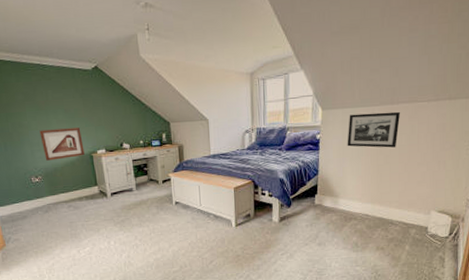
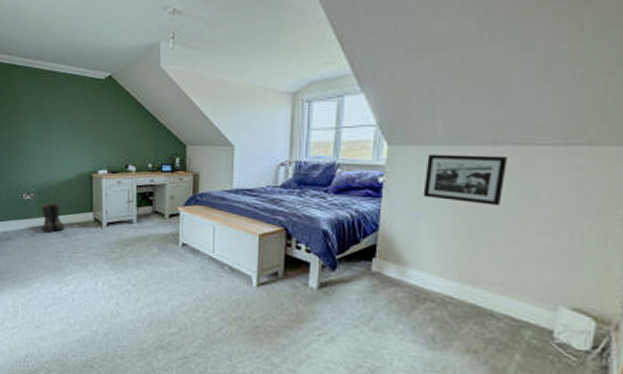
picture frame: present [39,127,85,161] -> none [39,142,84,177]
boots: none [50,182,75,208] -> present [41,203,65,233]

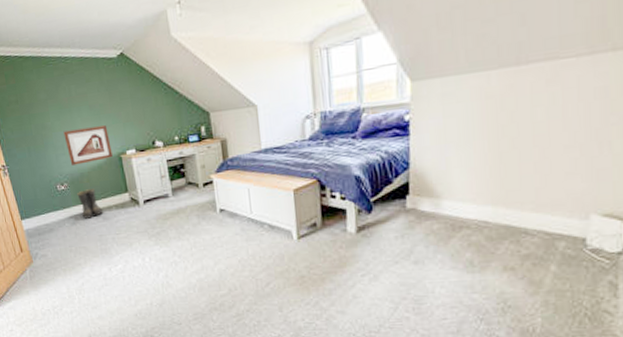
picture frame: none [39,142,84,177] -> present [63,125,113,165]
picture frame: present [423,154,509,205] -> none [450,74,533,129]

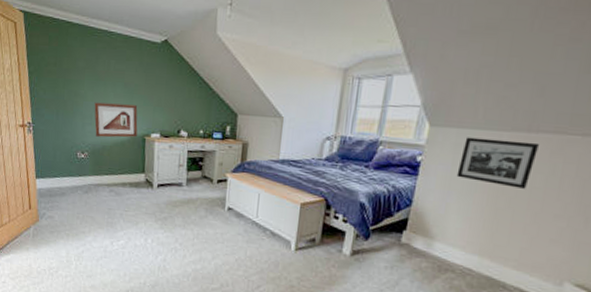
boots: present [77,189,104,219] -> none [95,162,117,191]
picture frame: none [450,74,533,129] -> present [456,137,540,189]

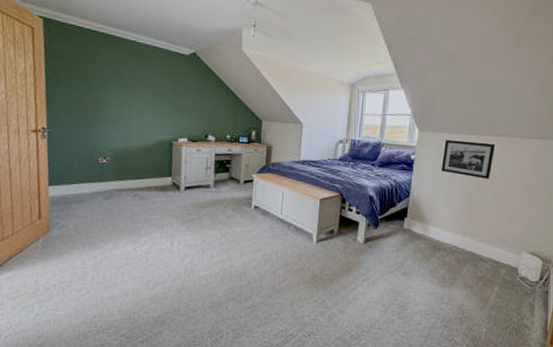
picture frame: present [94,102,138,138] -> none [119,108,165,143]

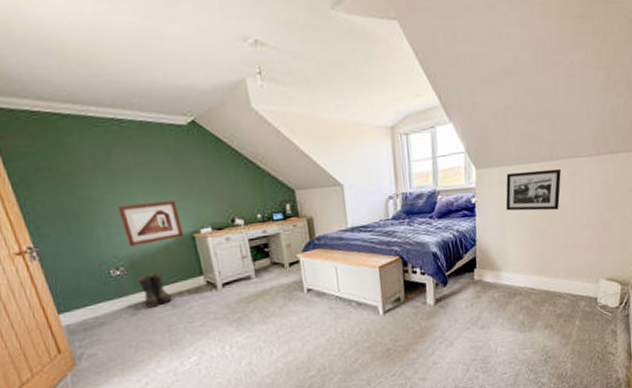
boots: none [118,167,142,196] -> present [137,273,173,308]
picture frame: none [119,108,165,143] -> present [118,200,184,246]

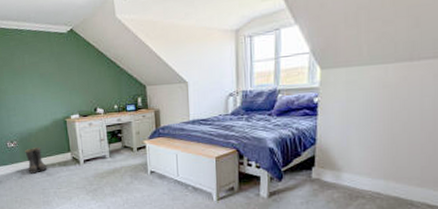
picture frame: present [118,200,184,246] -> none [15,92,59,126]
picture frame: present [505,168,562,211] -> none [352,69,423,113]

